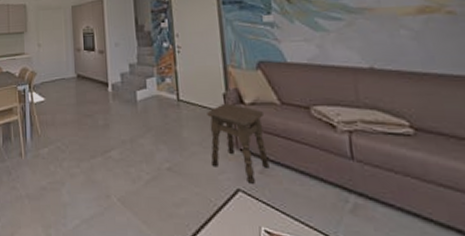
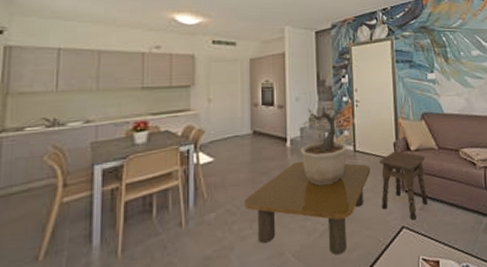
coffee table: none [72,107,198,208] -> present [244,161,371,256]
potted plant: none [121,51,170,134] -> present [300,106,347,186]

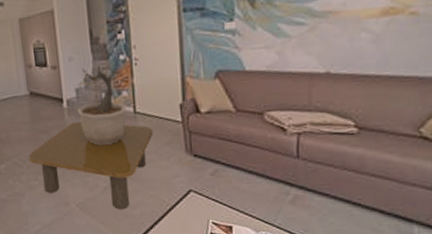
side table: present [379,151,428,220] -> none [163,113,221,185]

